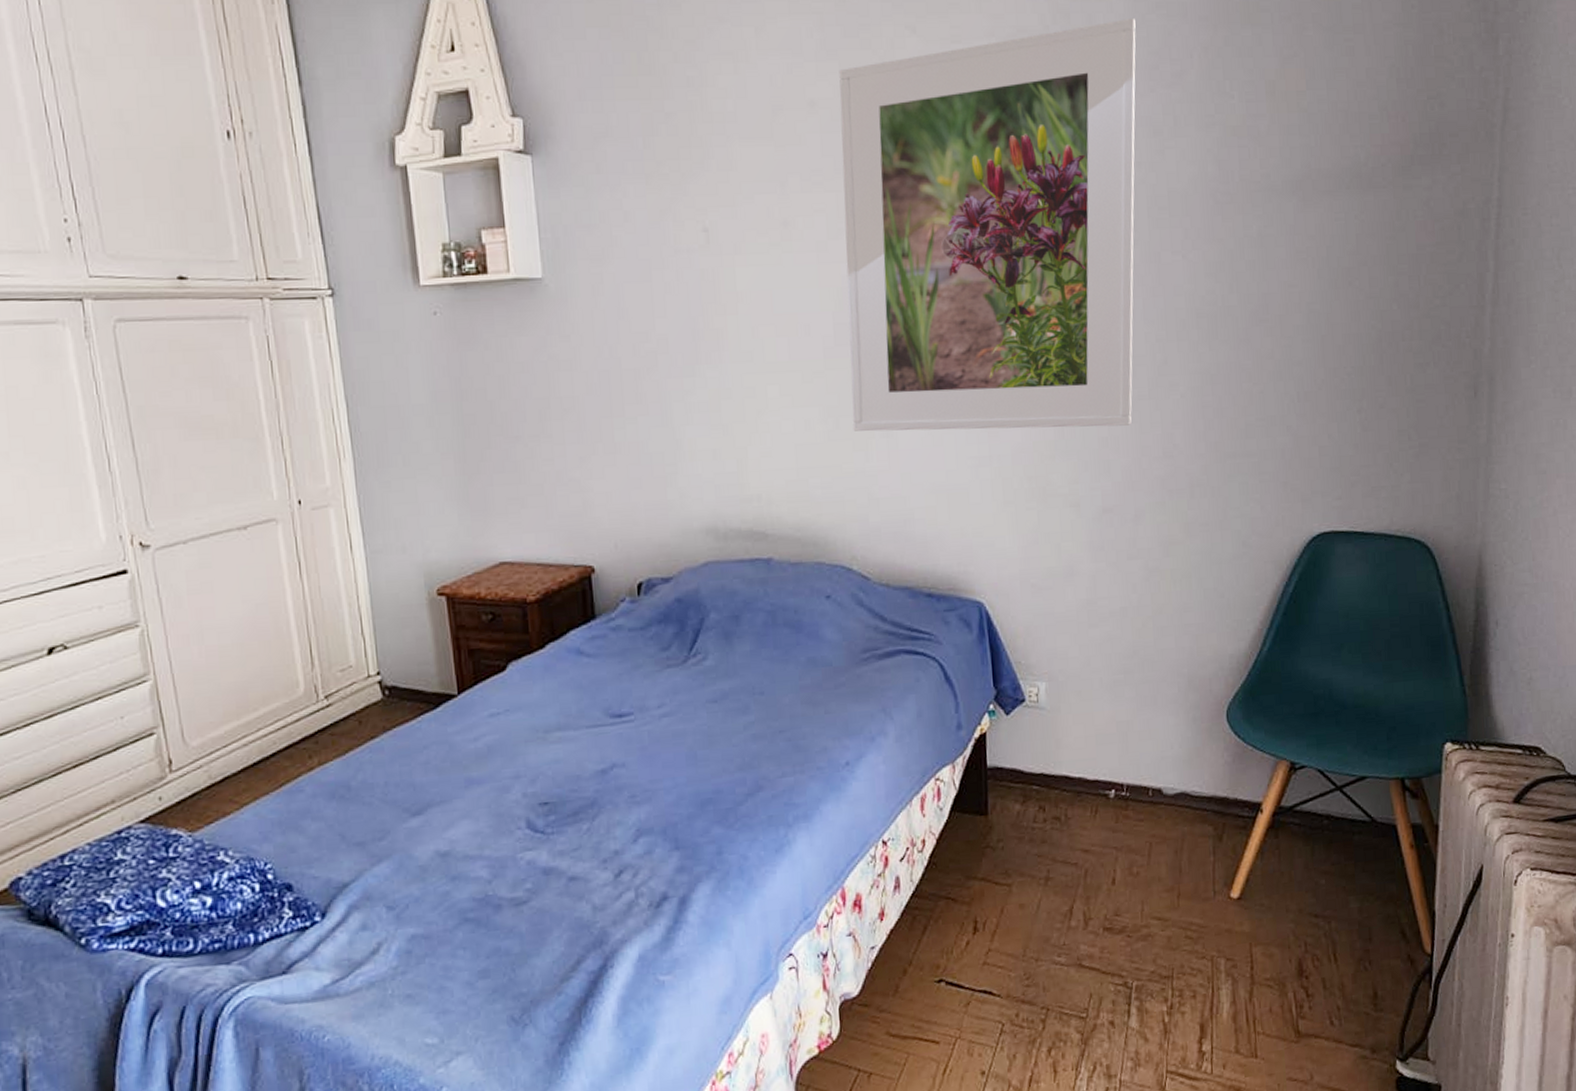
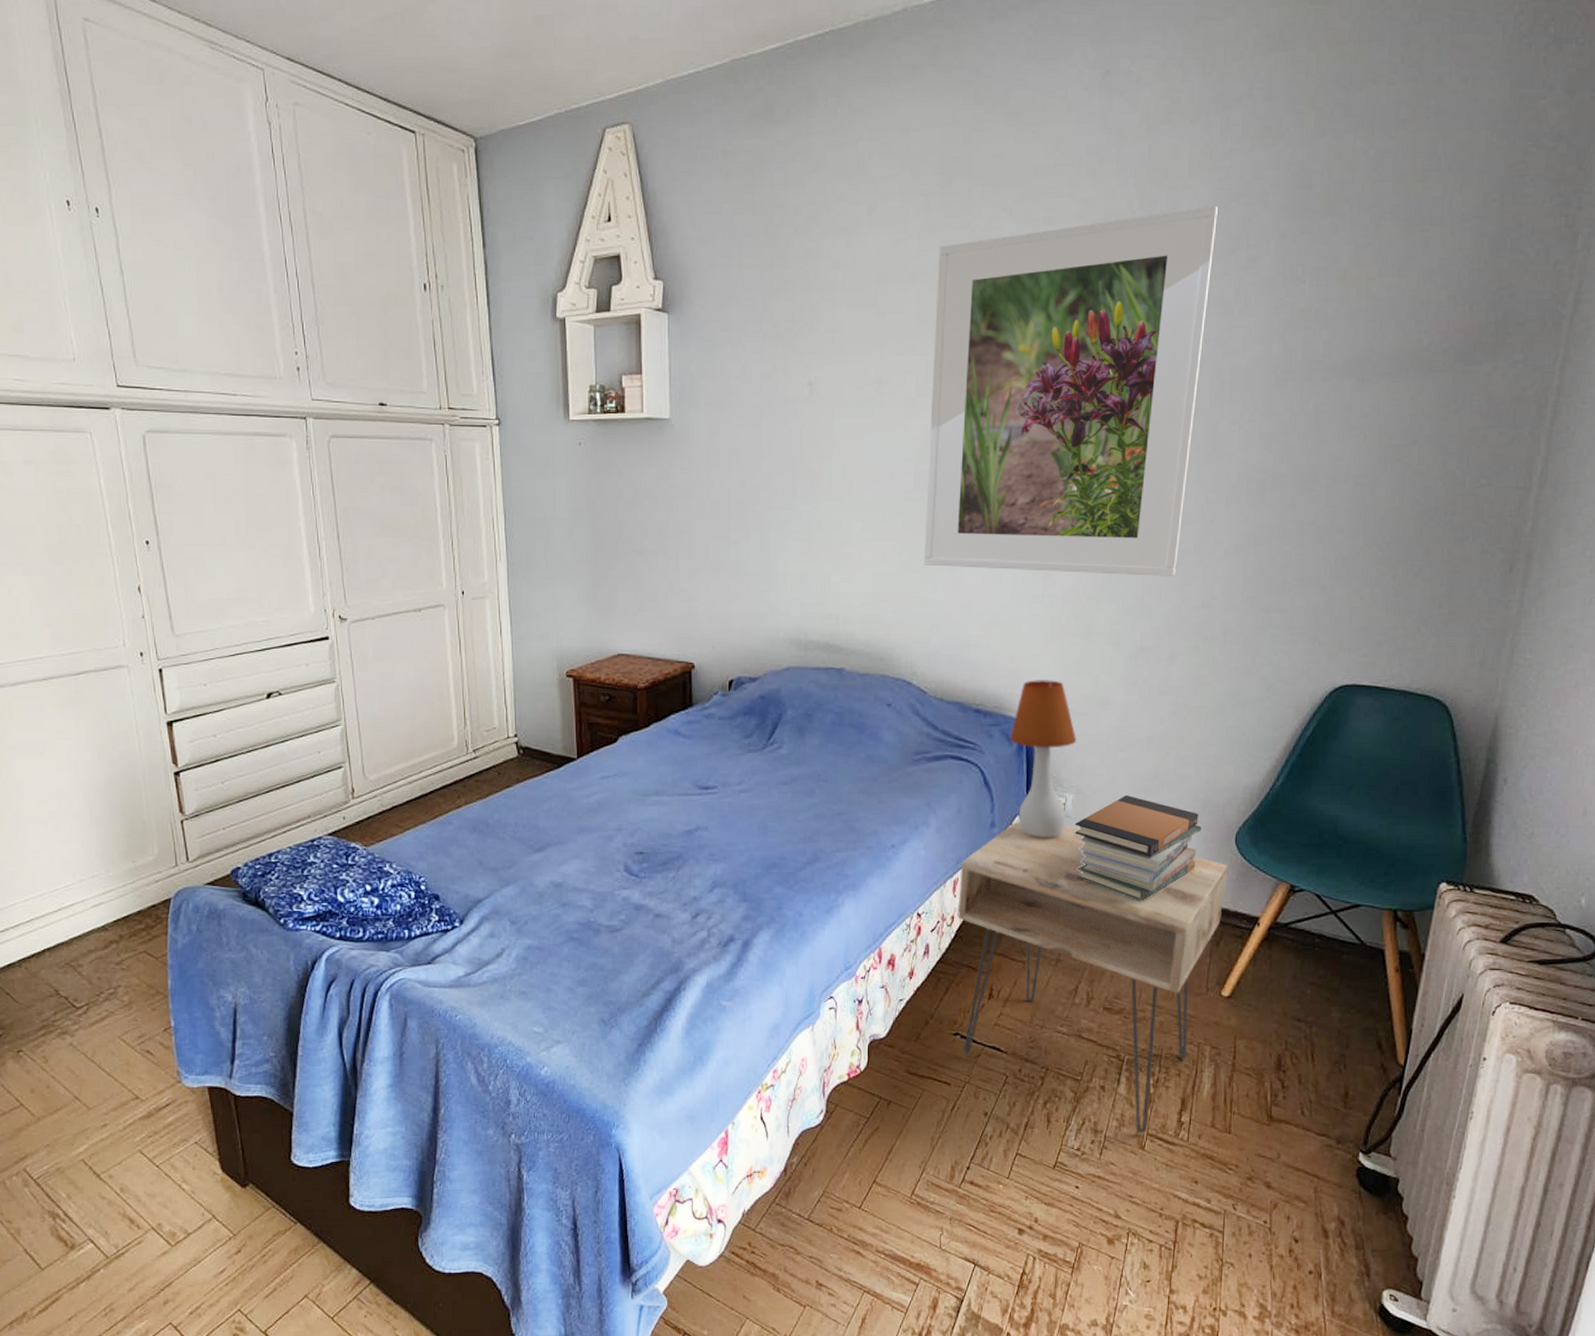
nightstand: none [927,716,1223,1072] -> present [957,819,1228,1134]
table lamp: none [968,552,1044,737] -> present [1009,679,1077,838]
book stack: none [1050,677,1190,799] -> present [1074,794,1202,902]

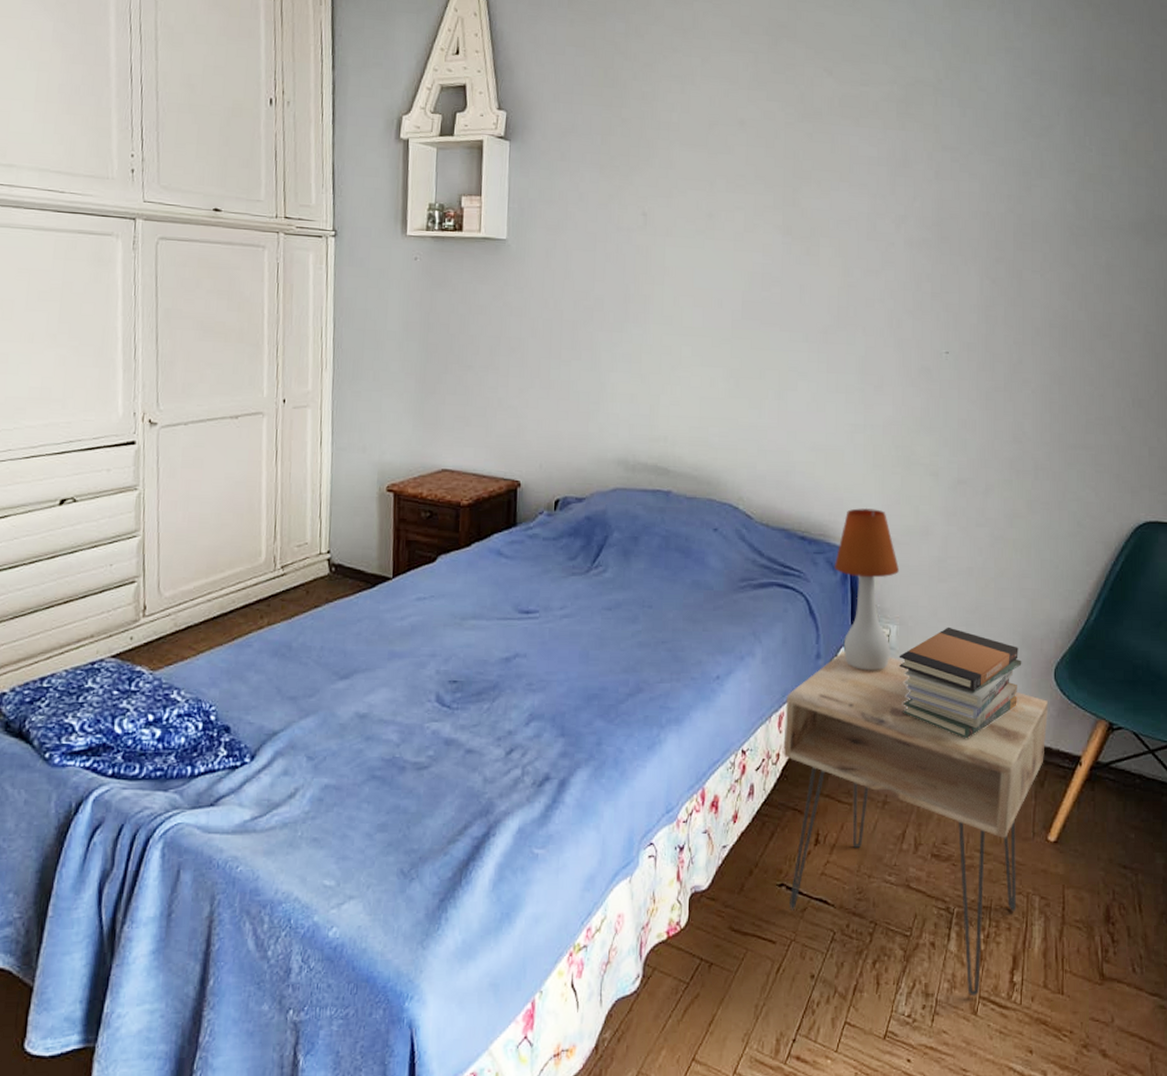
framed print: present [923,205,1218,576] -> none [750,79,1013,412]

